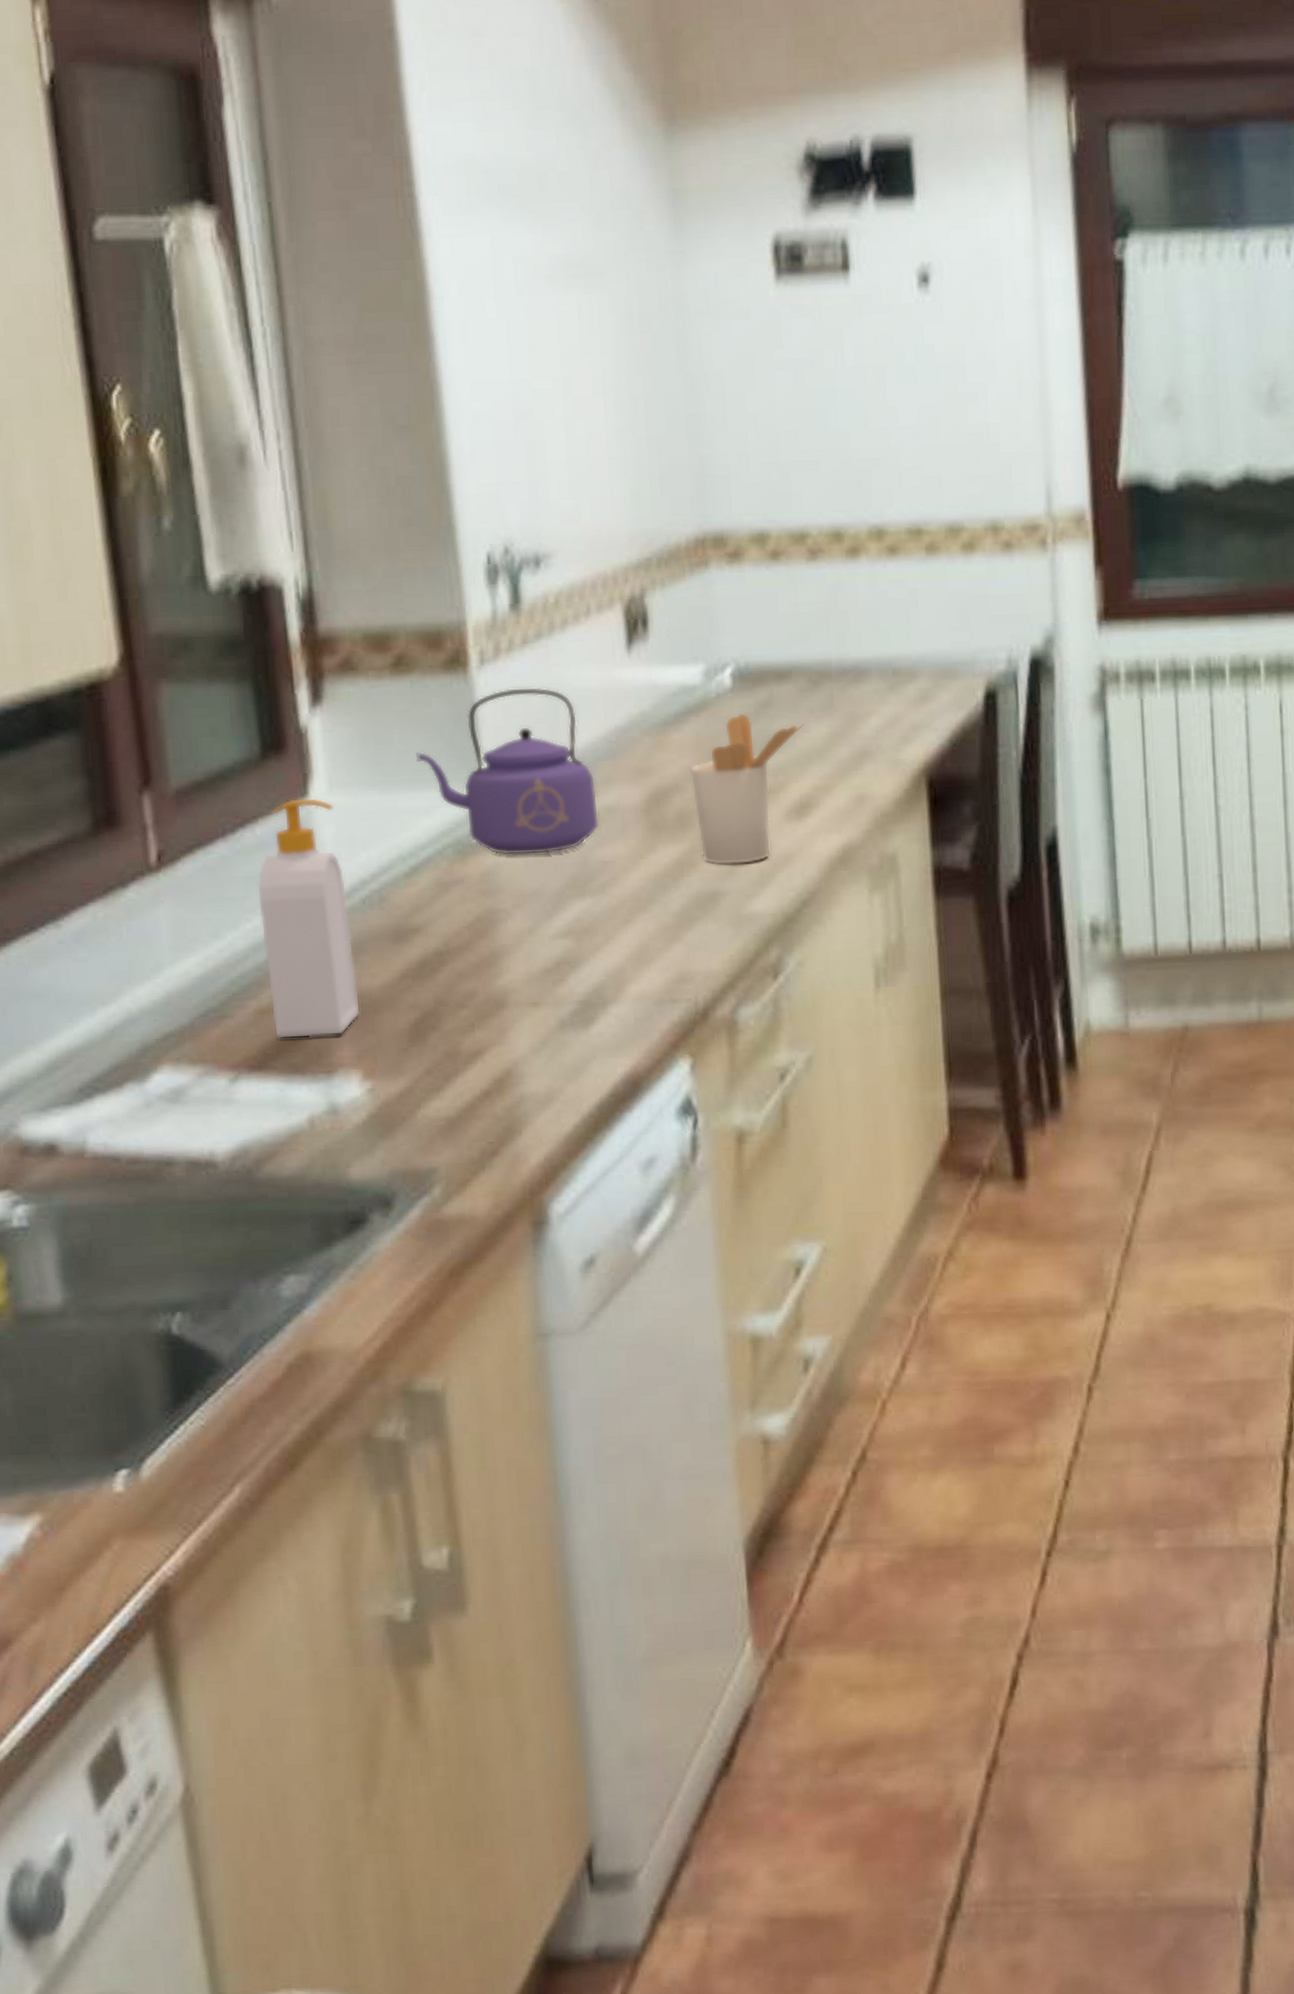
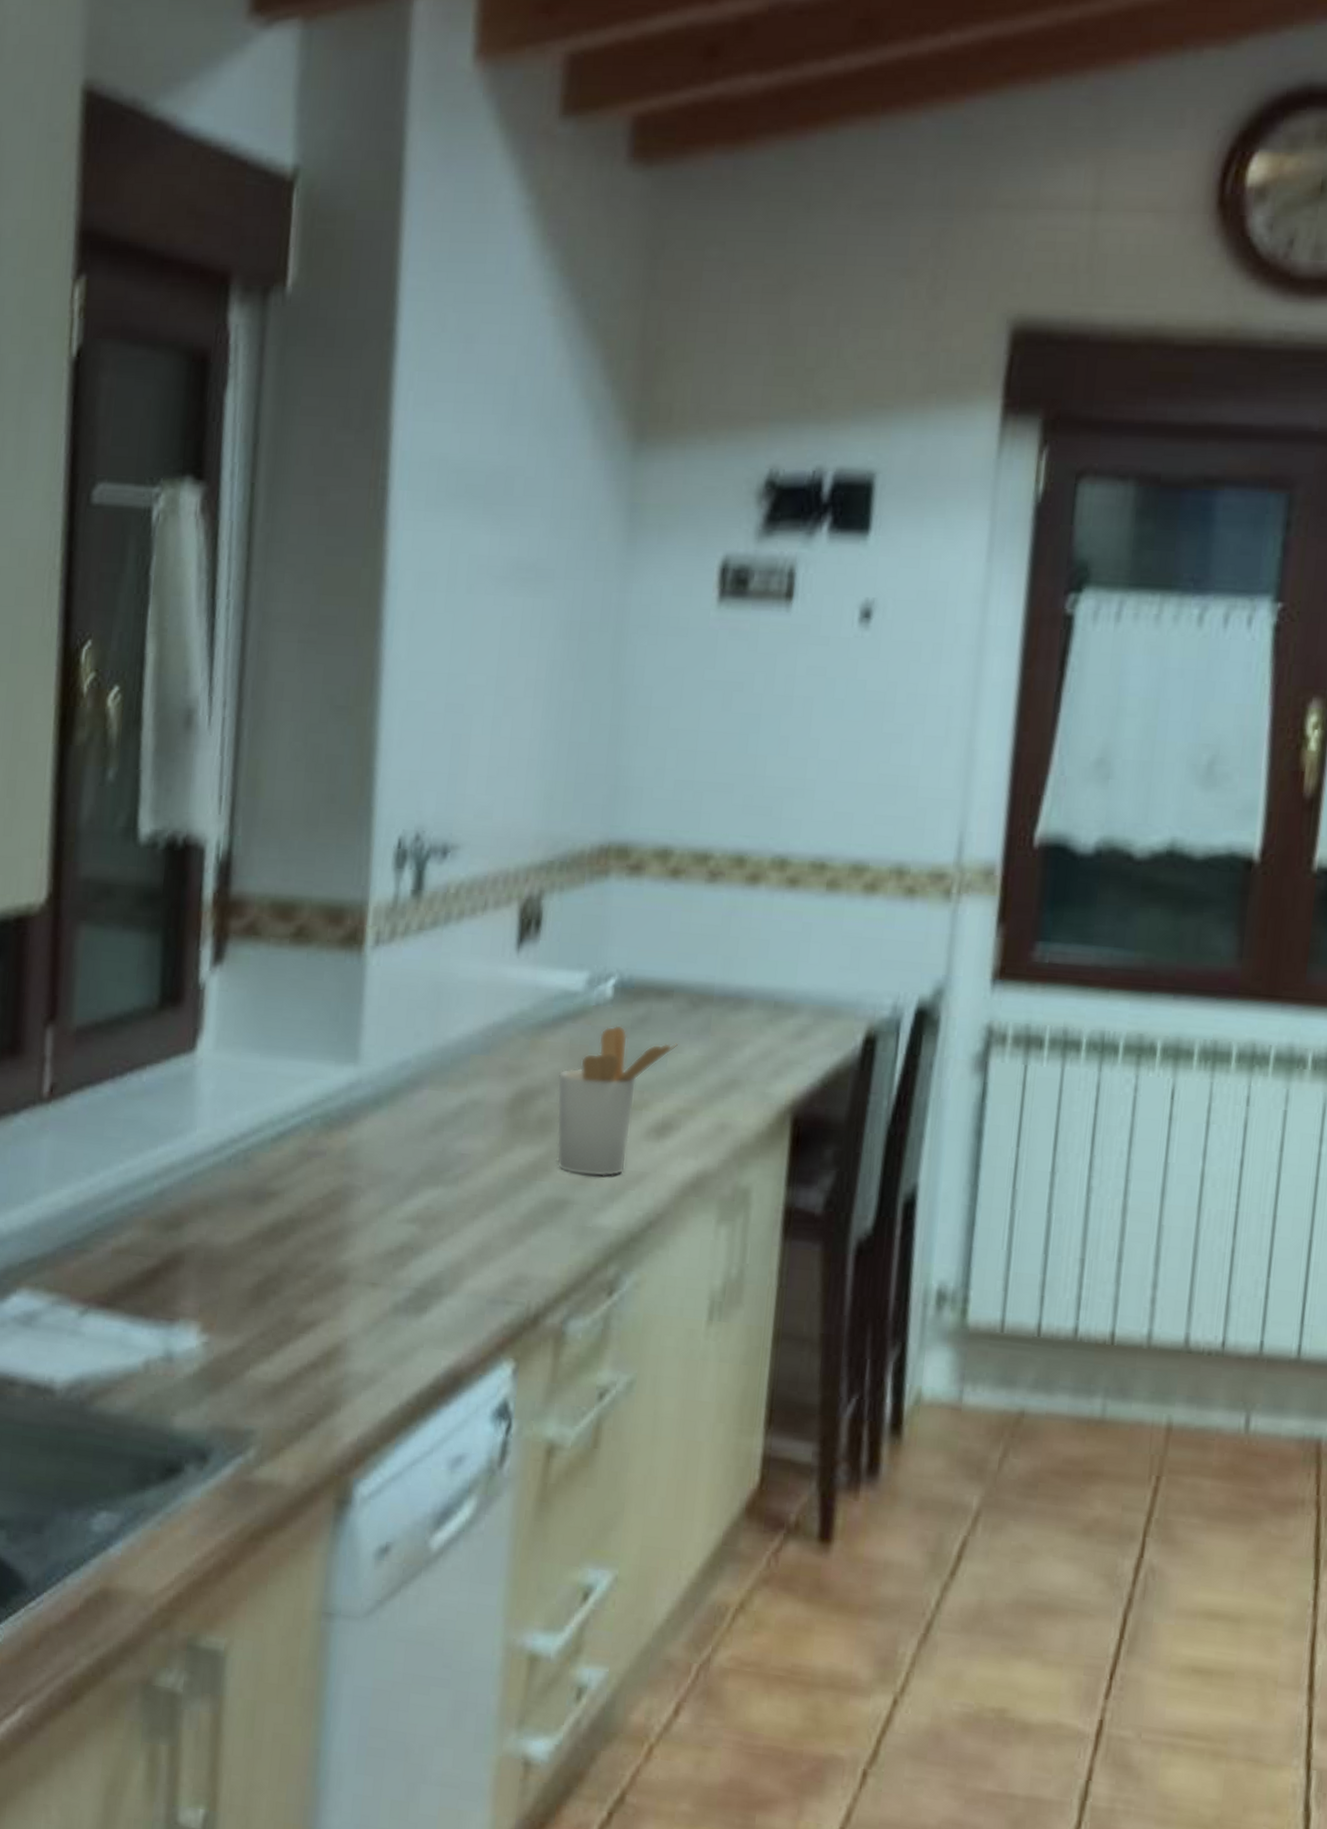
soap bottle: present [256,797,361,1039] -> none [127,1050,218,1286]
kettle: present [415,686,600,856] -> none [300,971,467,1139]

